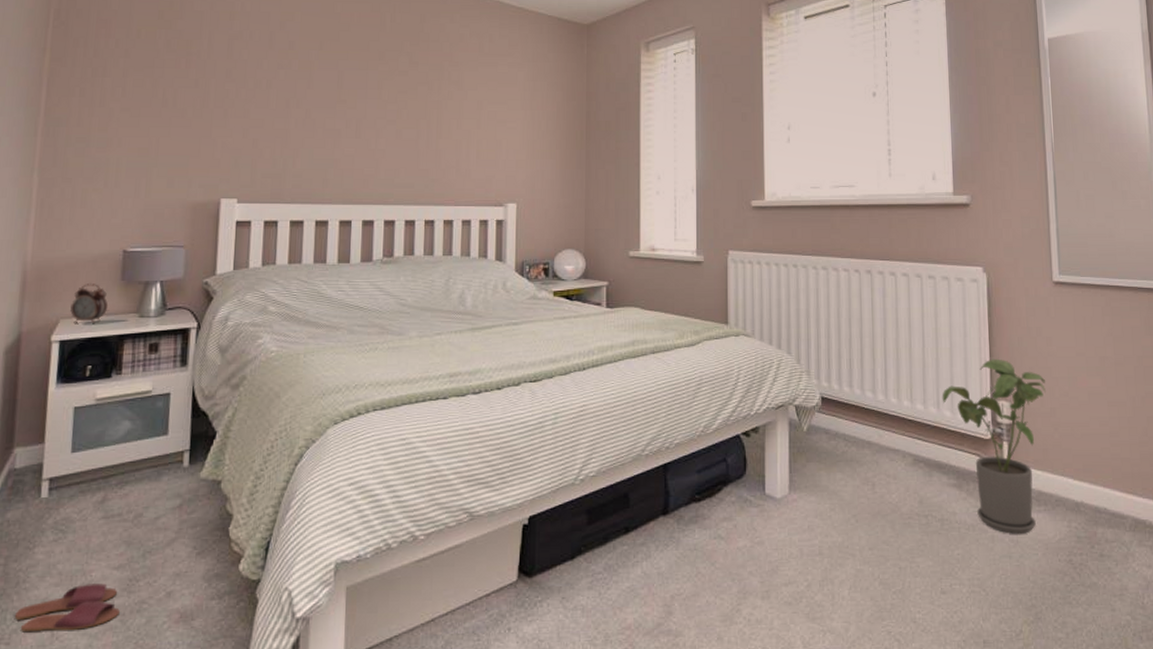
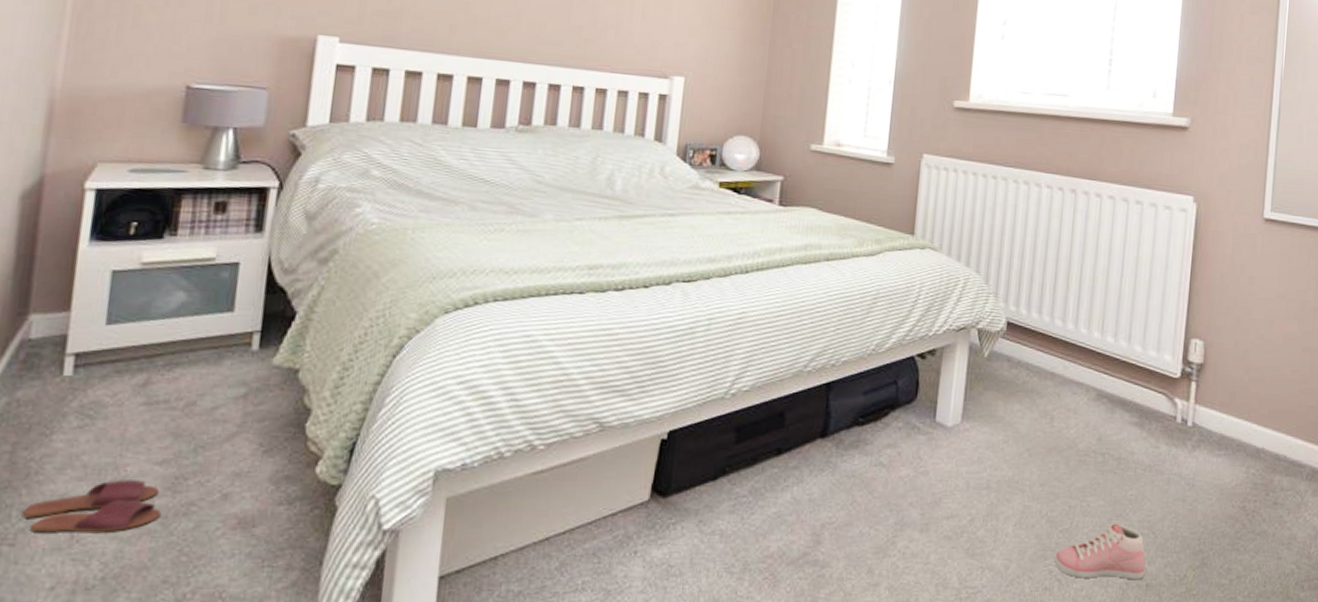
alarm clock: present [70,284,108,323] -> none [112,122,163,171]
sneaker: none [891,581,981,638] -> present [1054,522,1146,580]
house plant: present [942,358,1046,534] -> none [1134,294,1242,478]

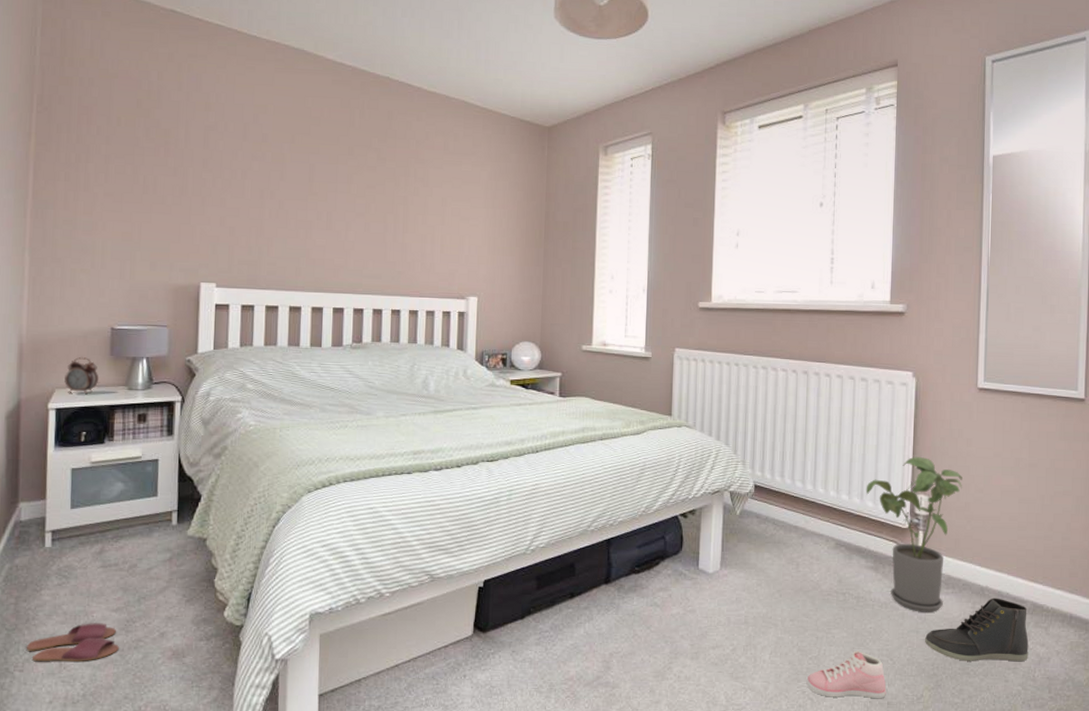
alarm clock: none [112,122,163,171] -> present [64,357,98,394]
house plant: none [1134,294,1242,478] -> present [865,456,962,612]
sneaker: none [1192,461,1306,536] -> present [925,597,1029,662]

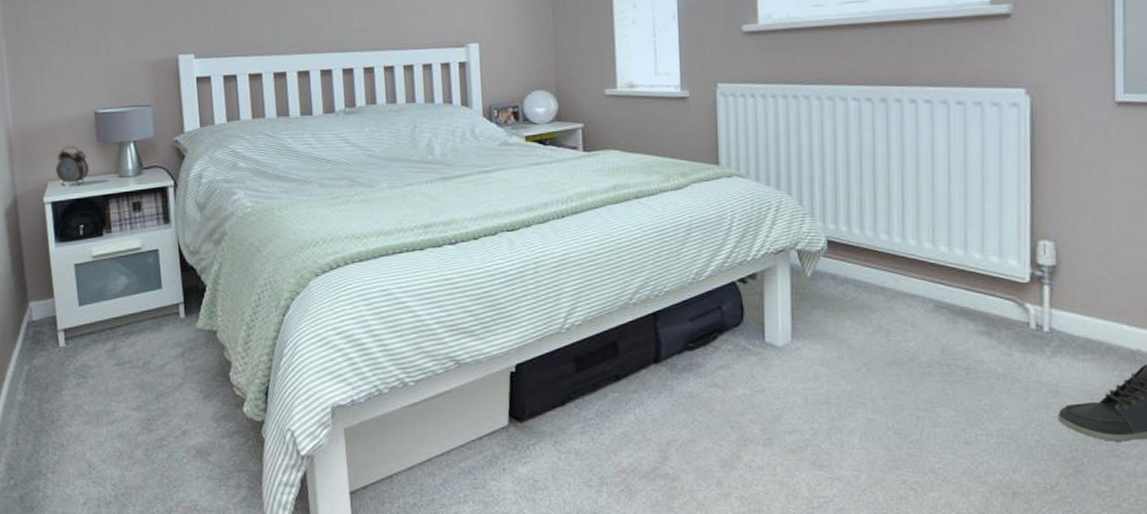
slippers: present [27,623,119,661] -> none [55,422,144,462]
sneaker: present [806,650,886,699] -> none [907,431,1010,488]
house plant: present [865,456,962,612] -> none [970,193,1099,384]

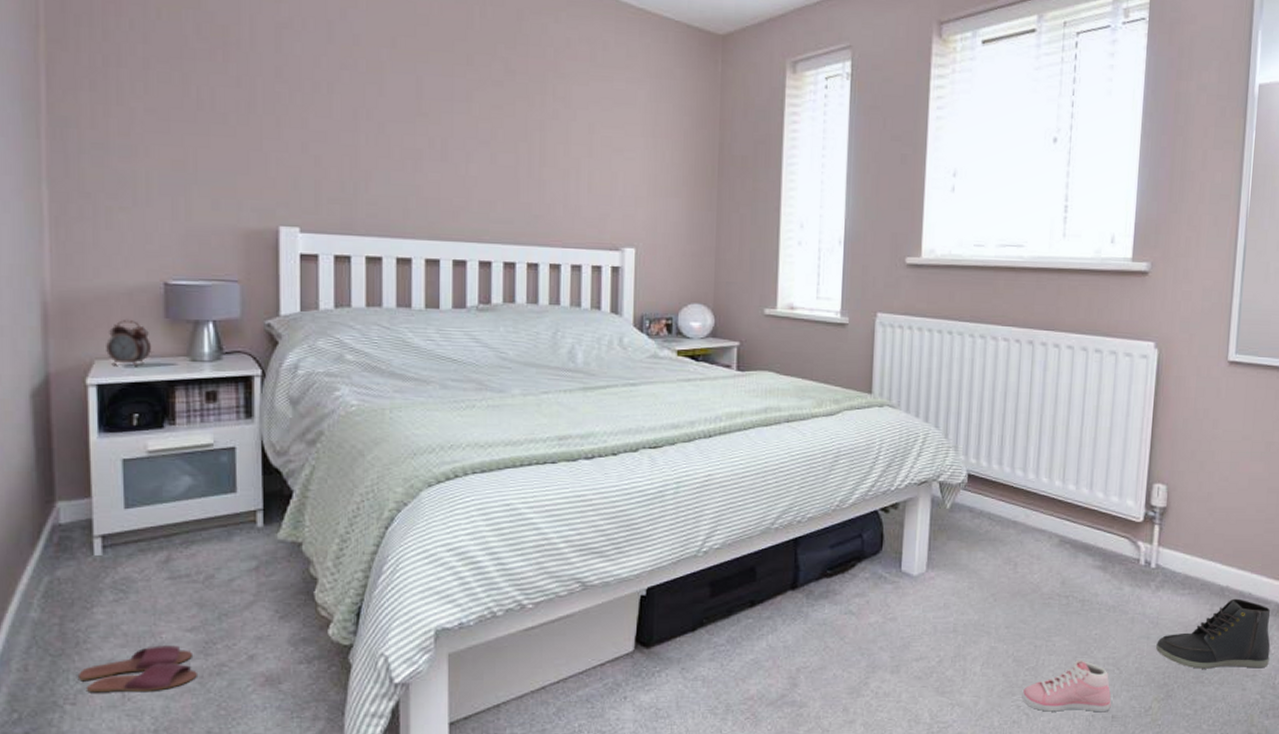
slippers: none [55,422,144,462] -> present [79,645,197,692]
sneaker: none [907,431,1010,488] -> present [1022,659,1111,712]

